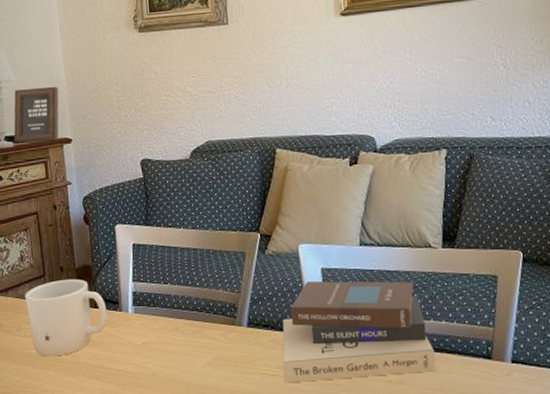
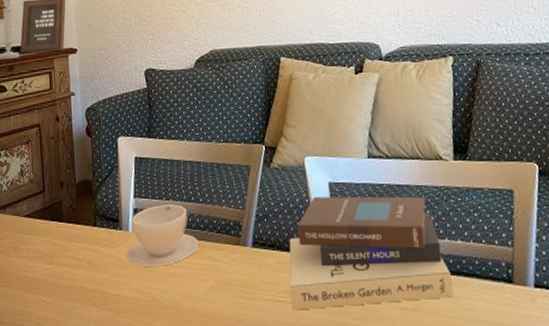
mug: present [25,278,108,357] -> none [23,194,107,280]
teacup: none [127,288,196,345] -> present [126,204,199,267]

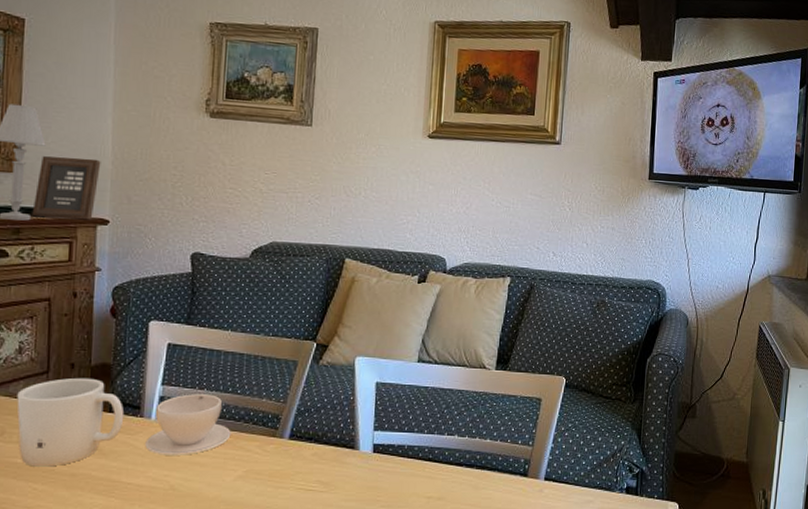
mug: none [23,194,107,280] -> present [16,377,125,467]
books: present [289,196,454,310] -> none [321,395,476,499]

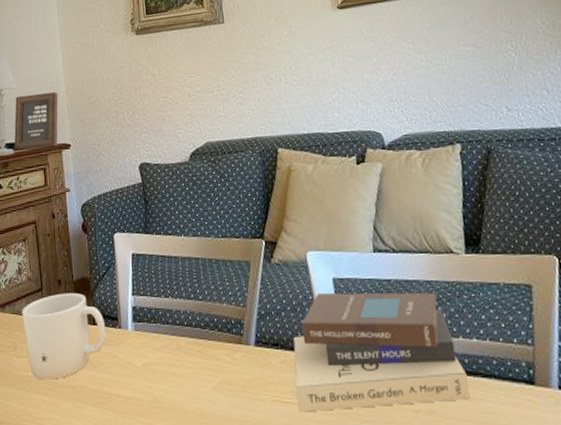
teacup: present [145,394,231,455] -> none [126,302,200,366]
books: none [321,395,476,499] -> present [293,292,471,412]

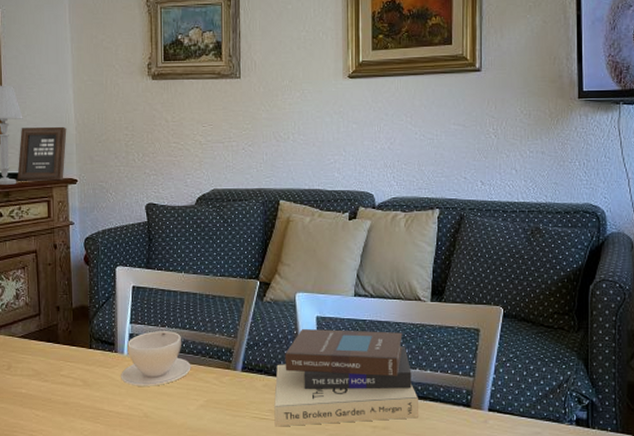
mug: present [22,292,106,380] -> none [18,318,102,396]
teacup: none [126,302,200,366] -> present [121,331,191,386]

